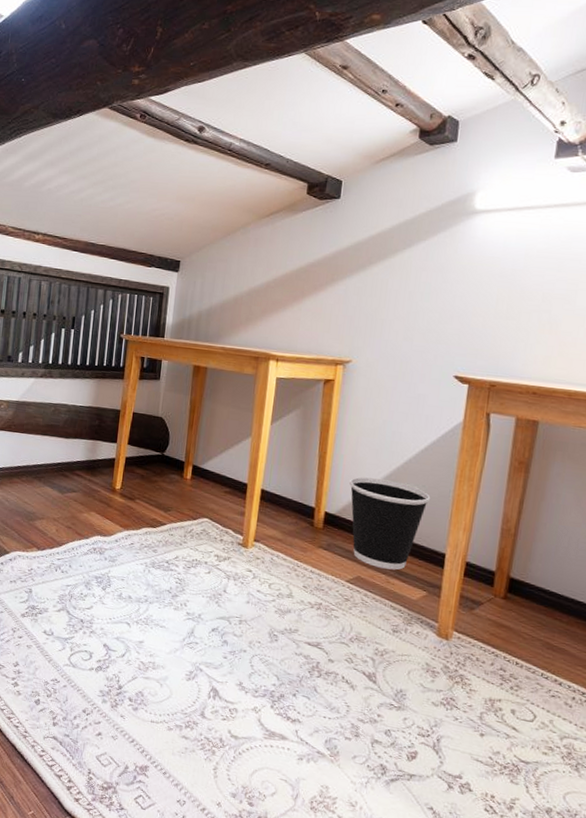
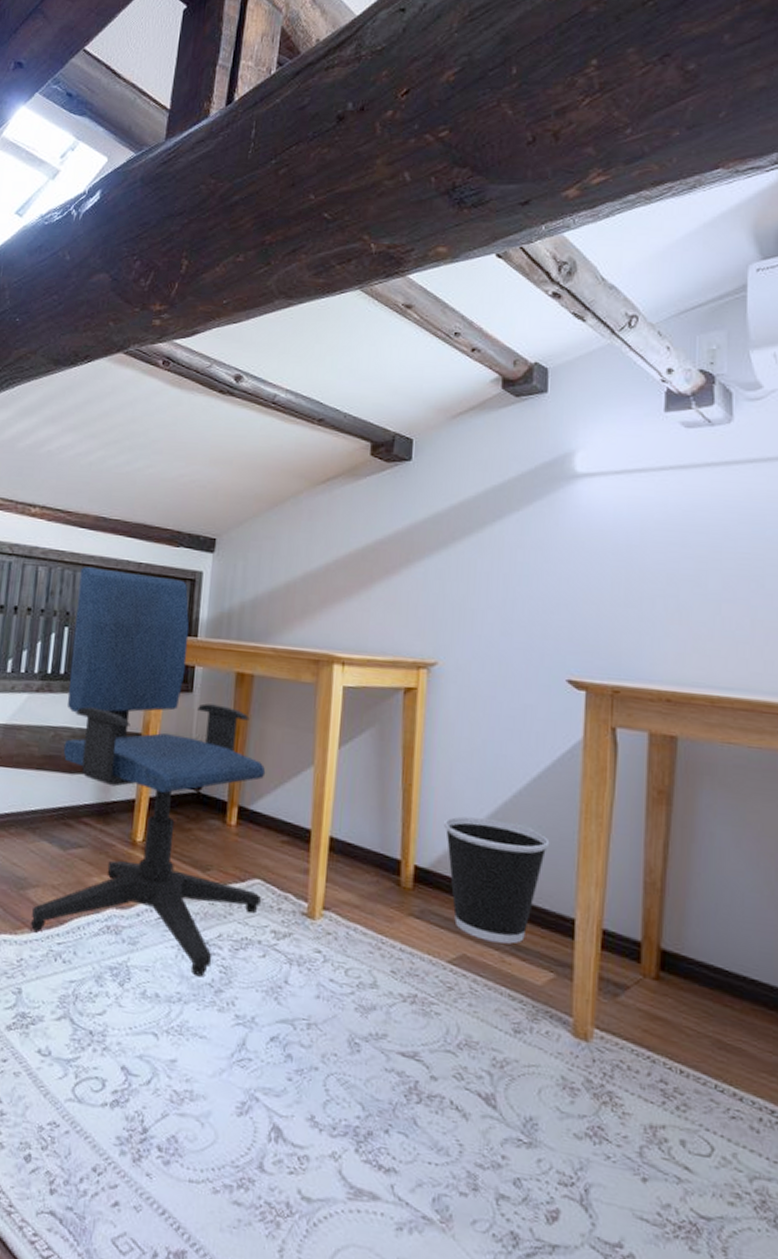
office chair: none [37,282,215,586] -> present [30,567,266,977]

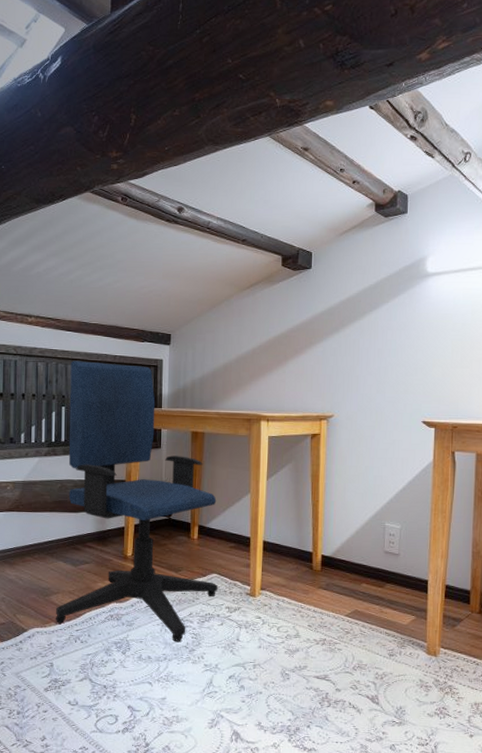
wastebasket: present [444,816,550,944] -> none [341,519,411,600]

